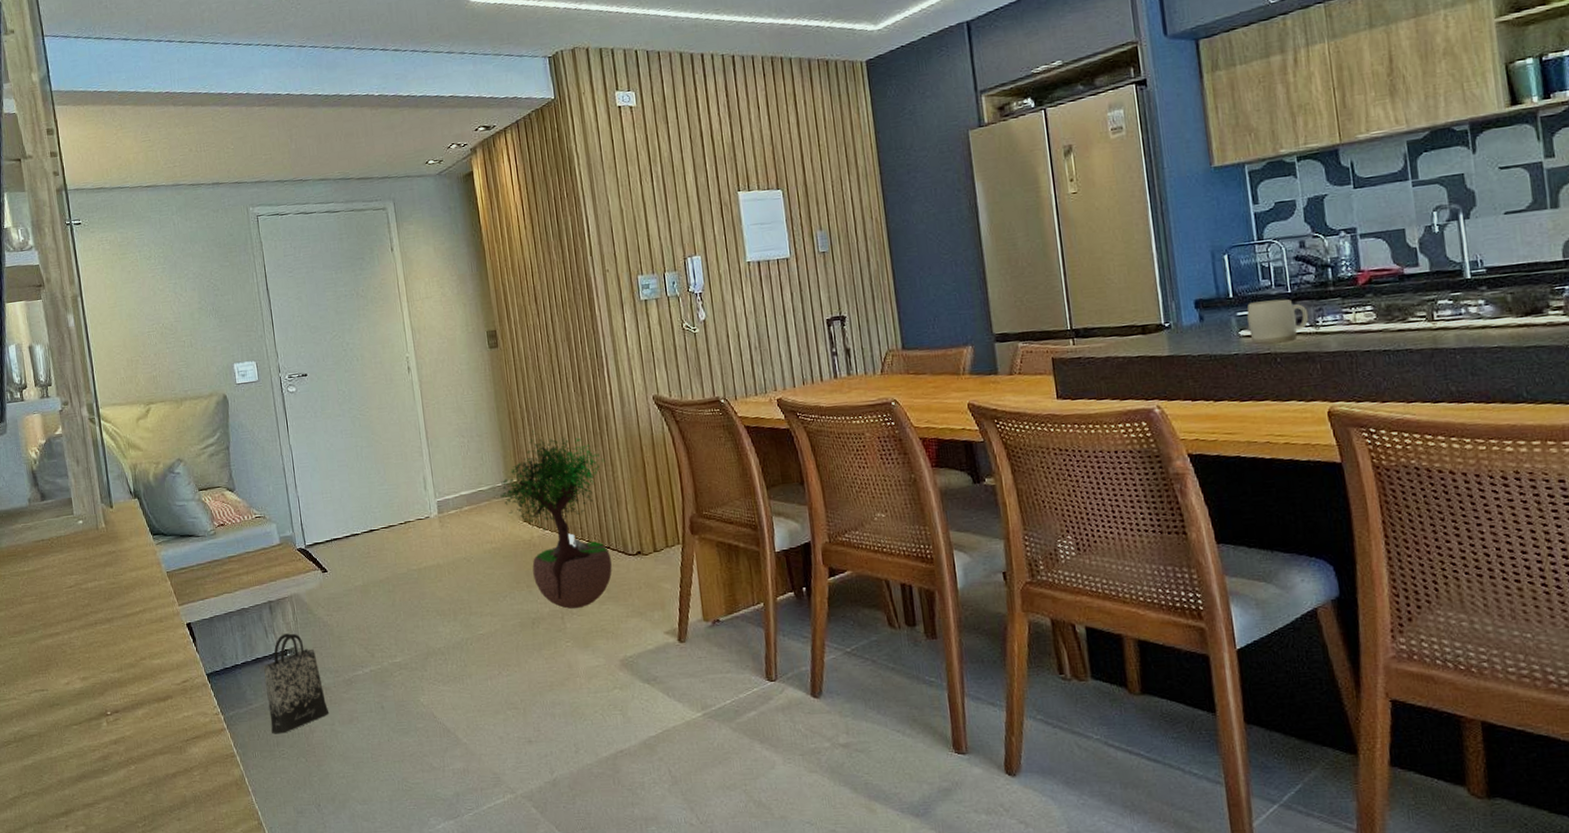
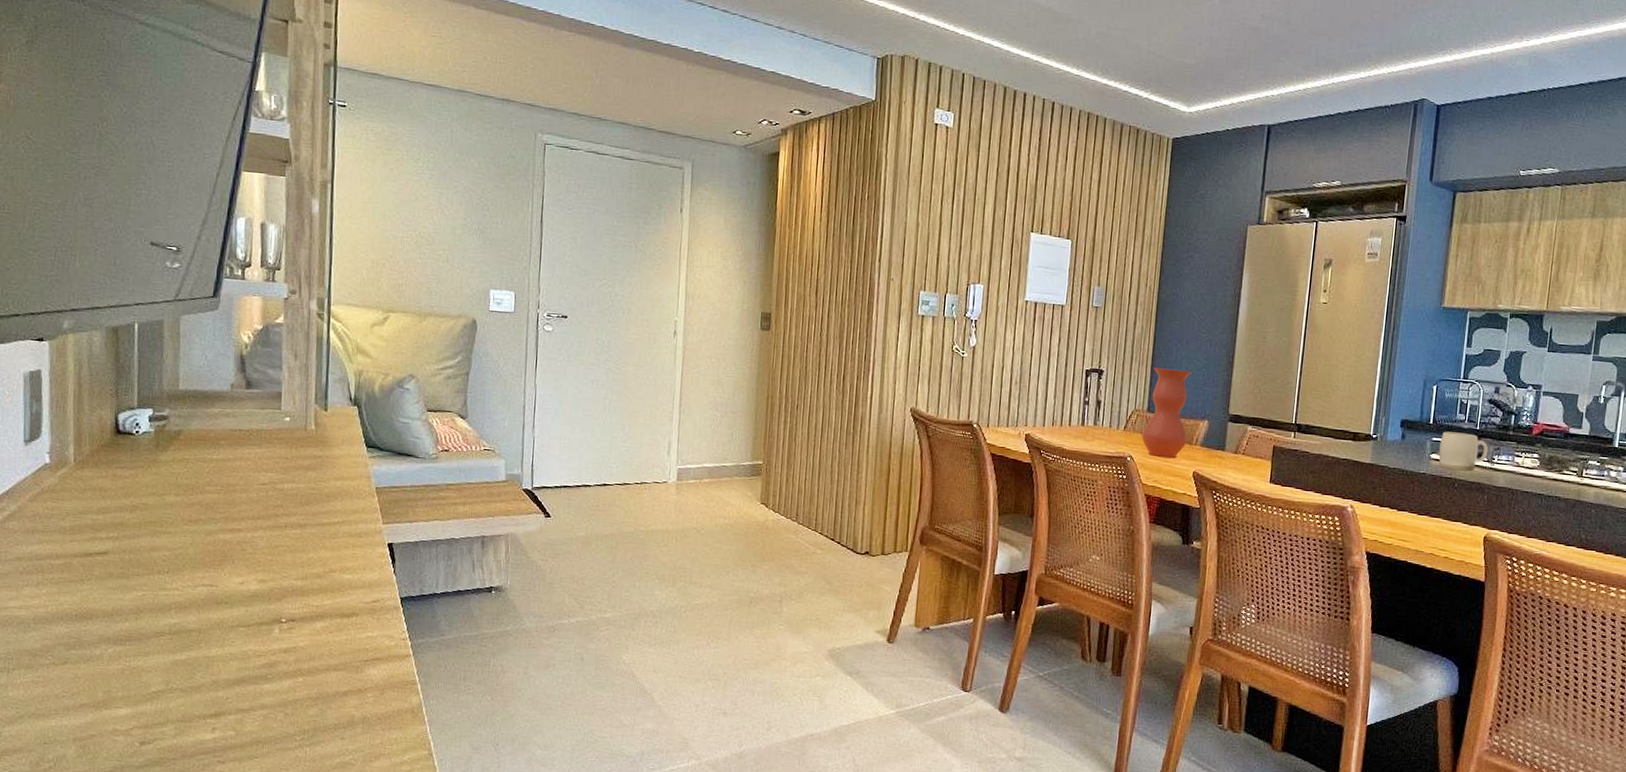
shopping bag: present [263,633,330,734] -> none [460,571,526,669]
potted tree: present [500,430,612,609] -> none [743,417,853,595]
vase: none [899,297,954,396] -> present [1142,368,1193,459]

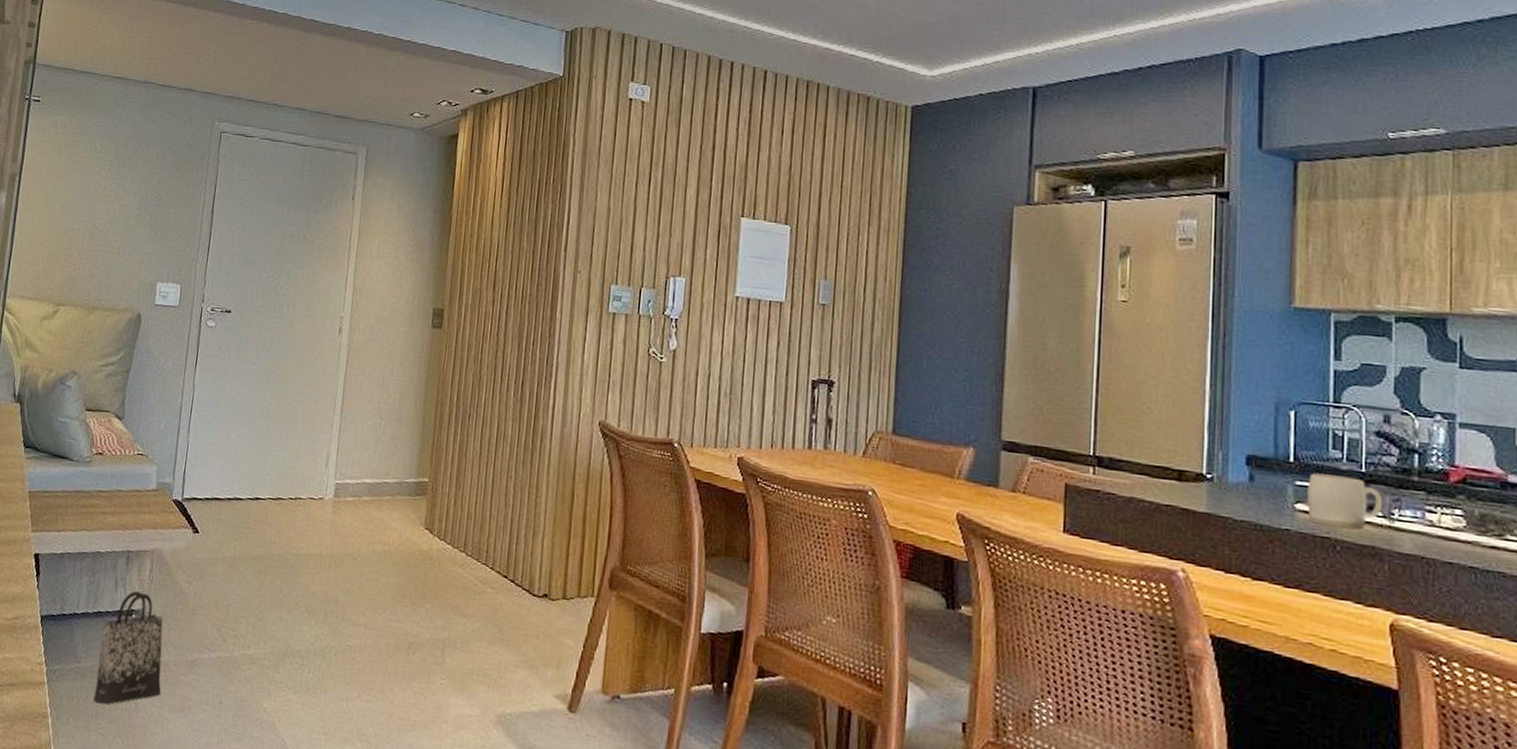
shopping bag: none [460,571,526,669] -> present [93,591,163,705]
vase: present [1142,368,1193,459] -> none [886,379,950,496]

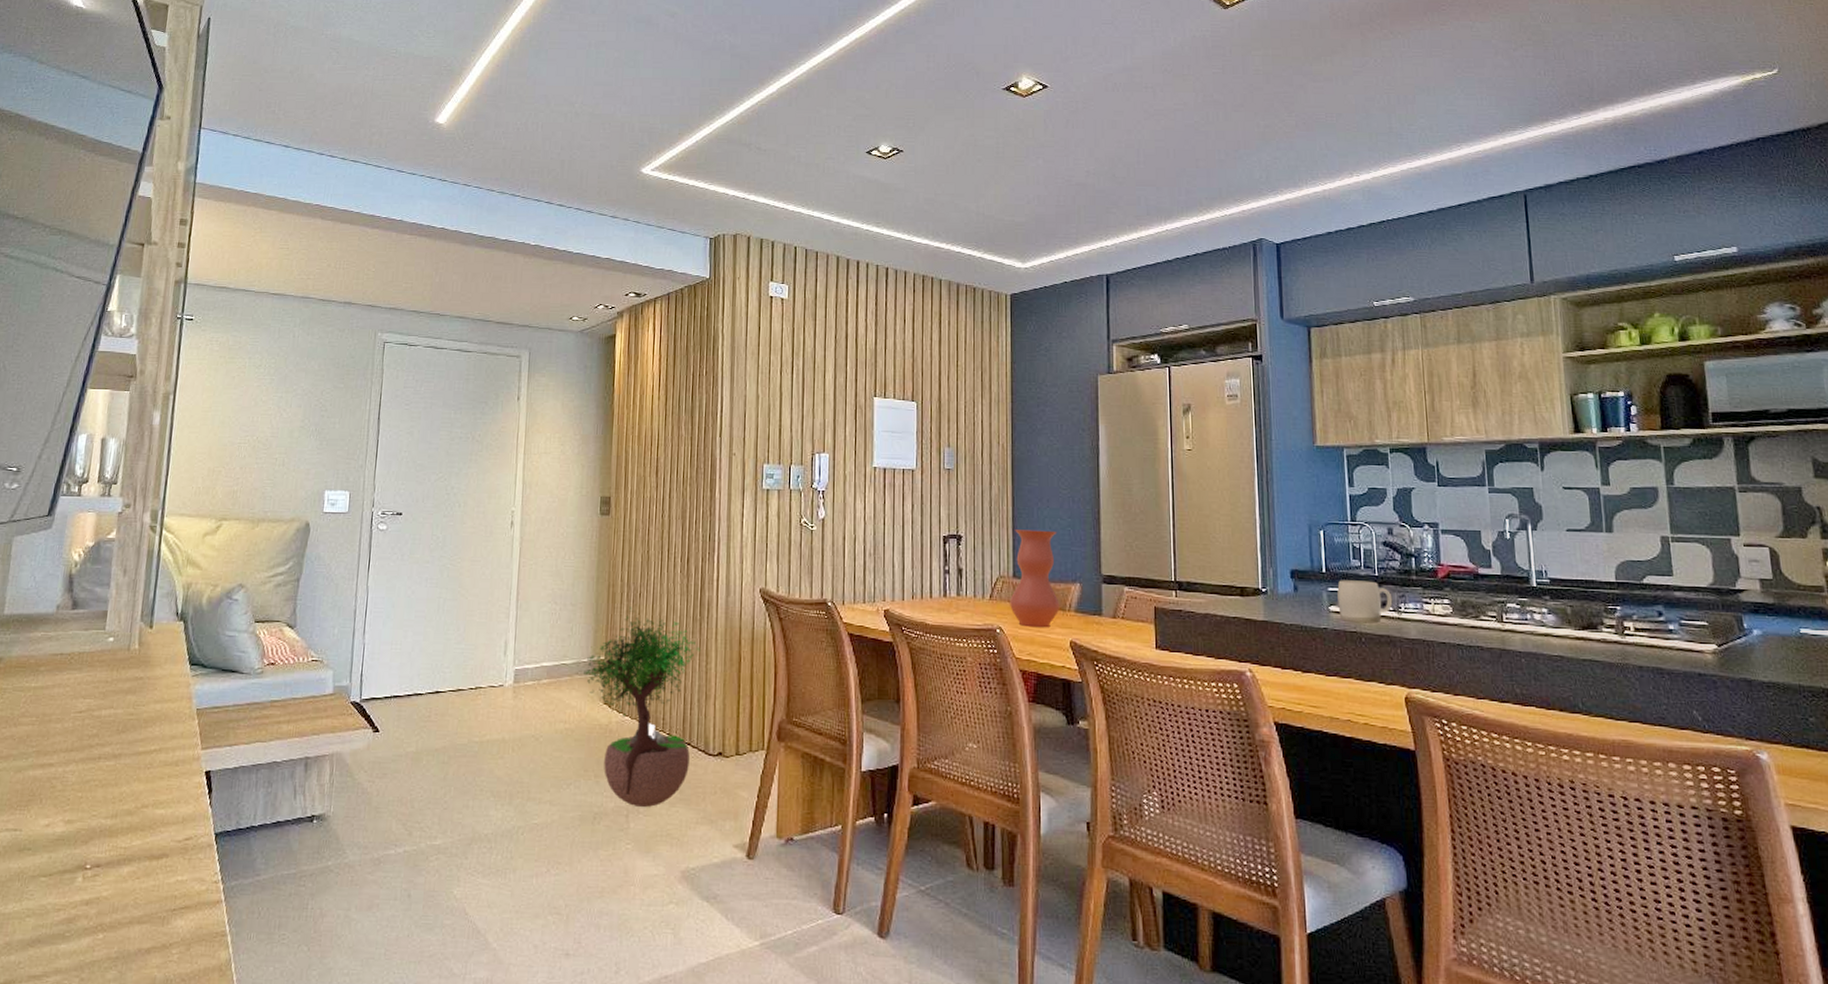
shopping bag: present [93,591,163,705] -> none [275,797,347,915]
potted tree: none [406,428,531,643] -> present [584,607,700,807]
vase: none [886,379,950,496] -> present [1010,530,1060,628]

